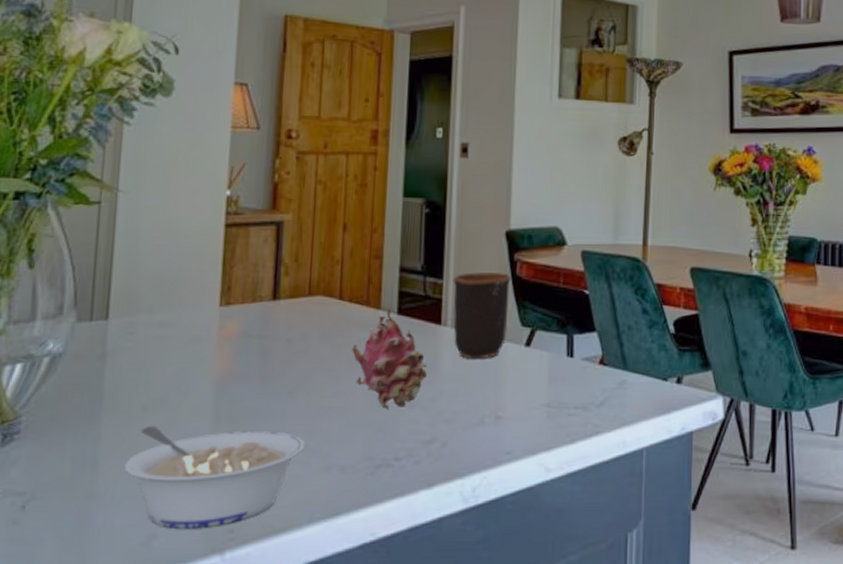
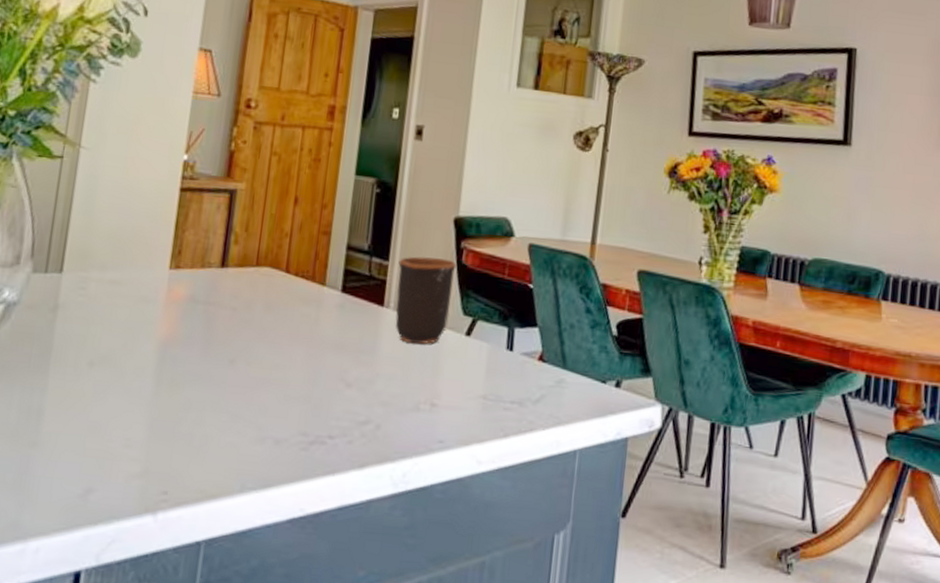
legume: present [123,425,305,529] -> none [66,381,242,488]
fruit: present [352,309,427,409] -> none [294,286,367,386]

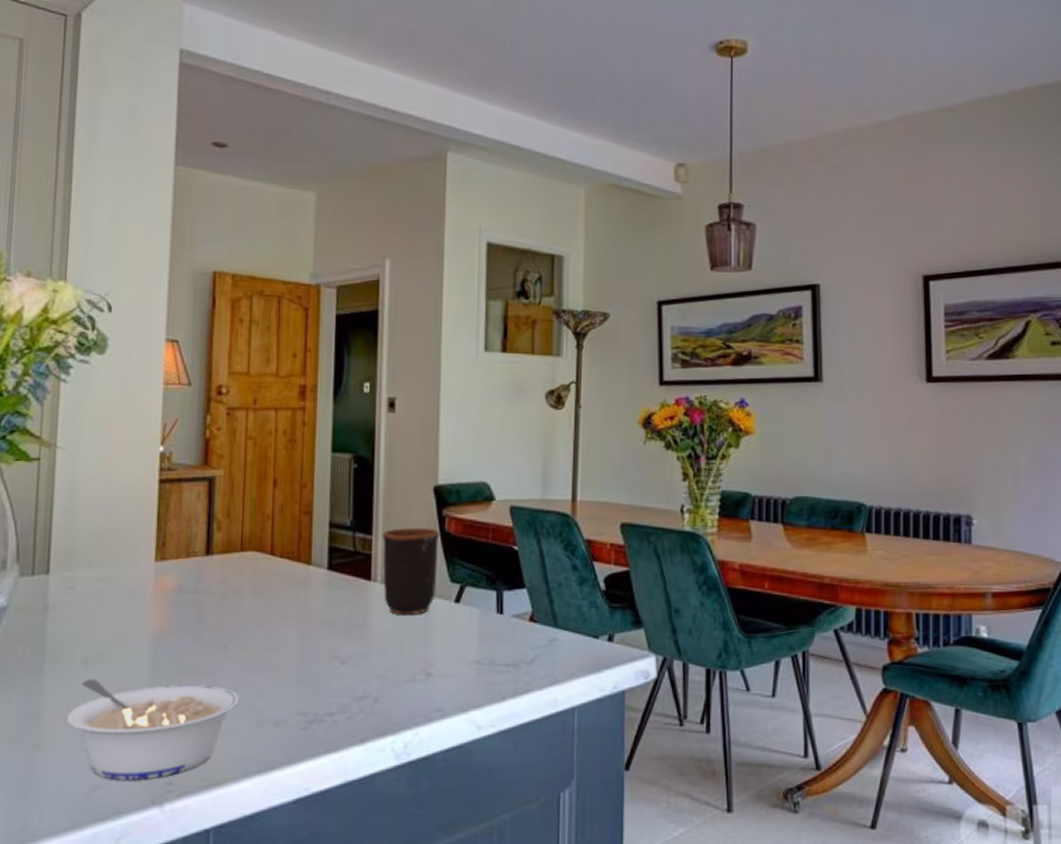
legume: none [66,381,242,488] -> present [66,678,239,781]

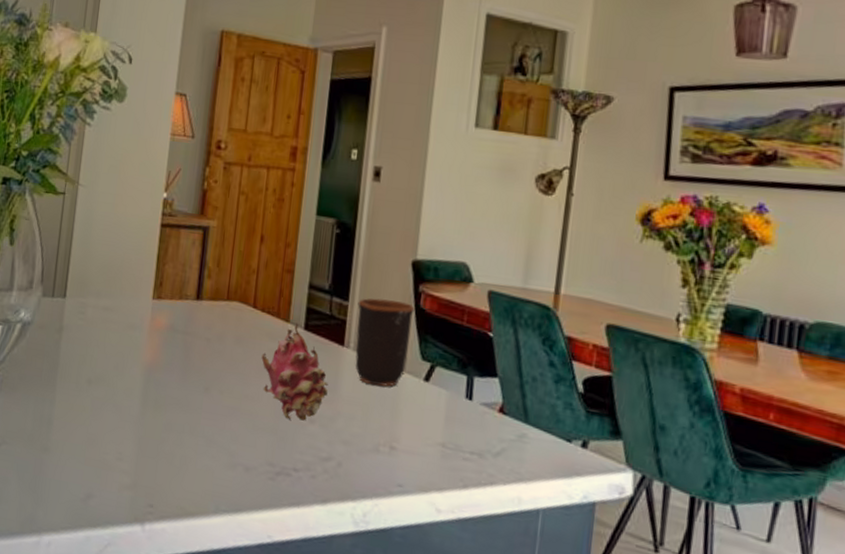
legume: present [66,678,239,781] -> none [70,397,216,499]
fruit: none [284,564,358,664] -> present [261,323,328,421]

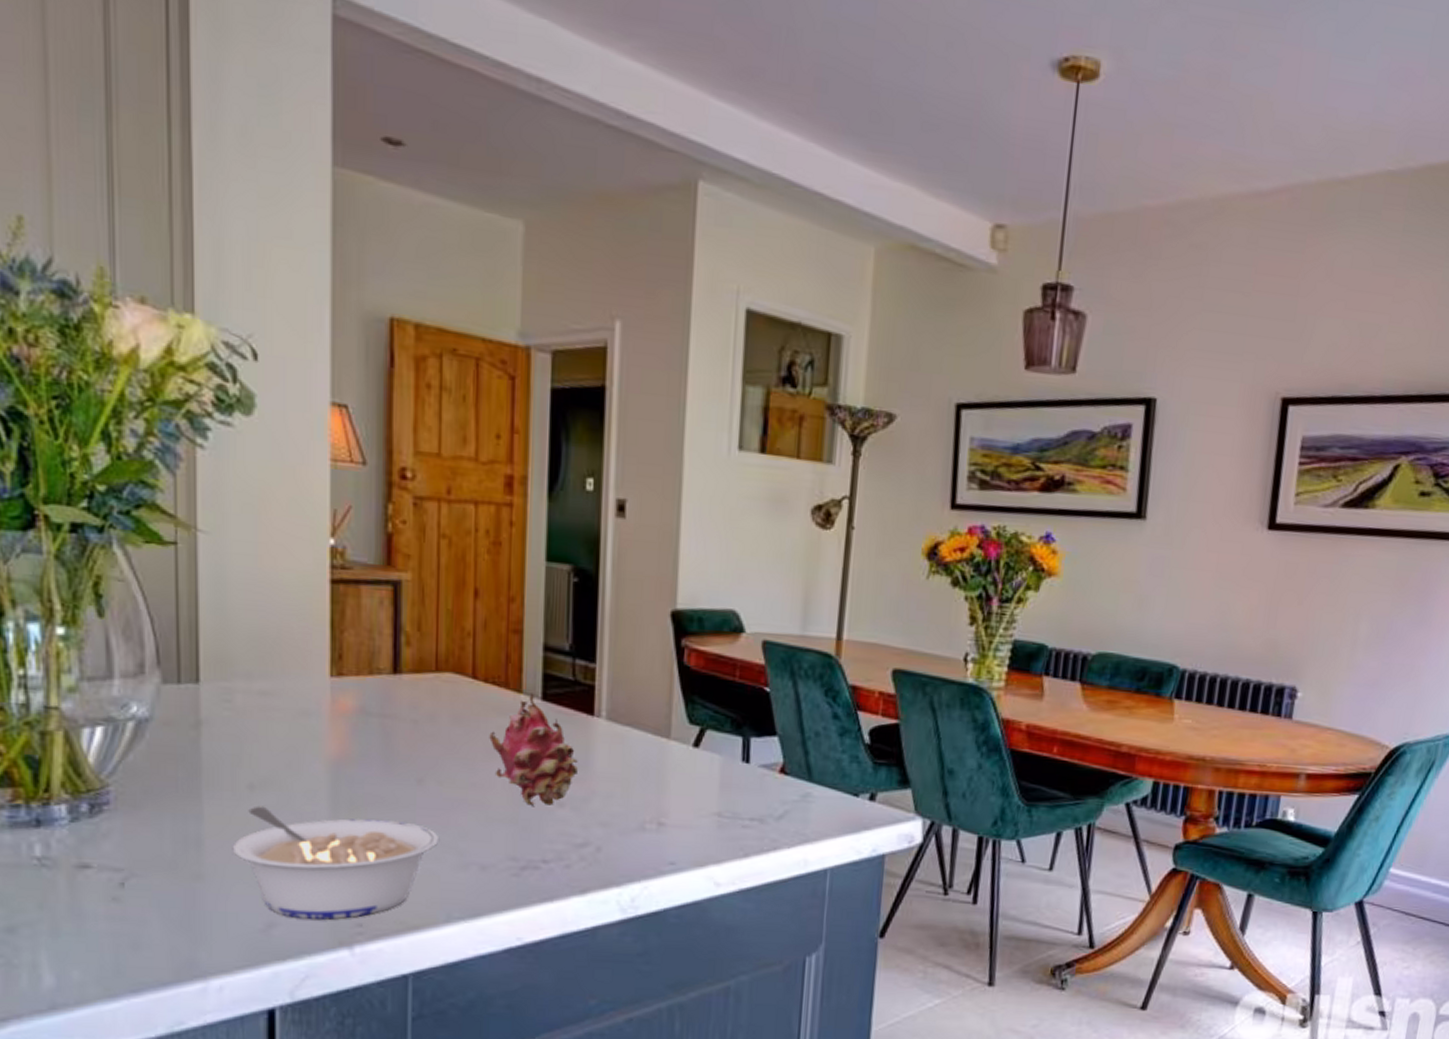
legume: none [70,397,216,499] -> present [232,806,438,921]
mug: present [355,298,415,387] -> none [607,657,677,758]

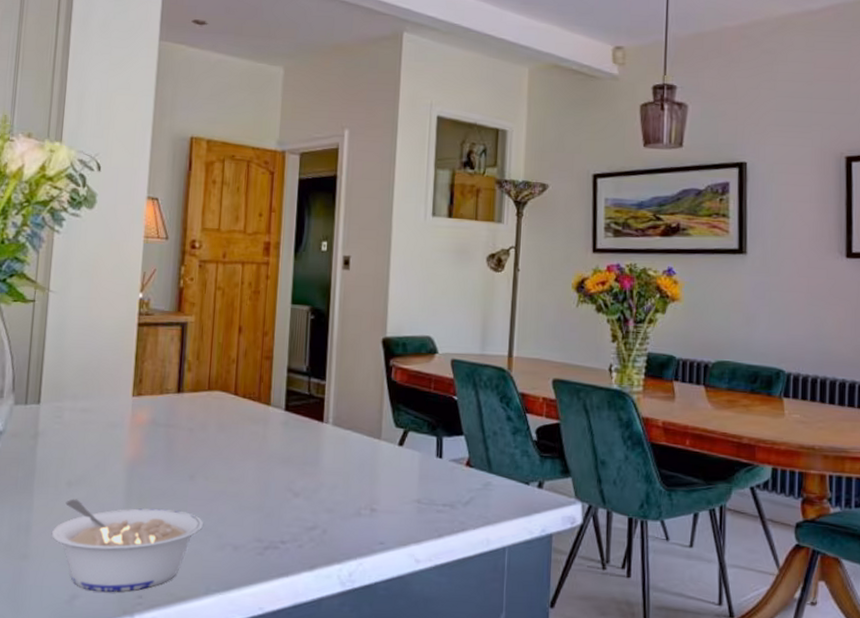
fruit: present [489,693,578,806] -> none [245,405,310,496]

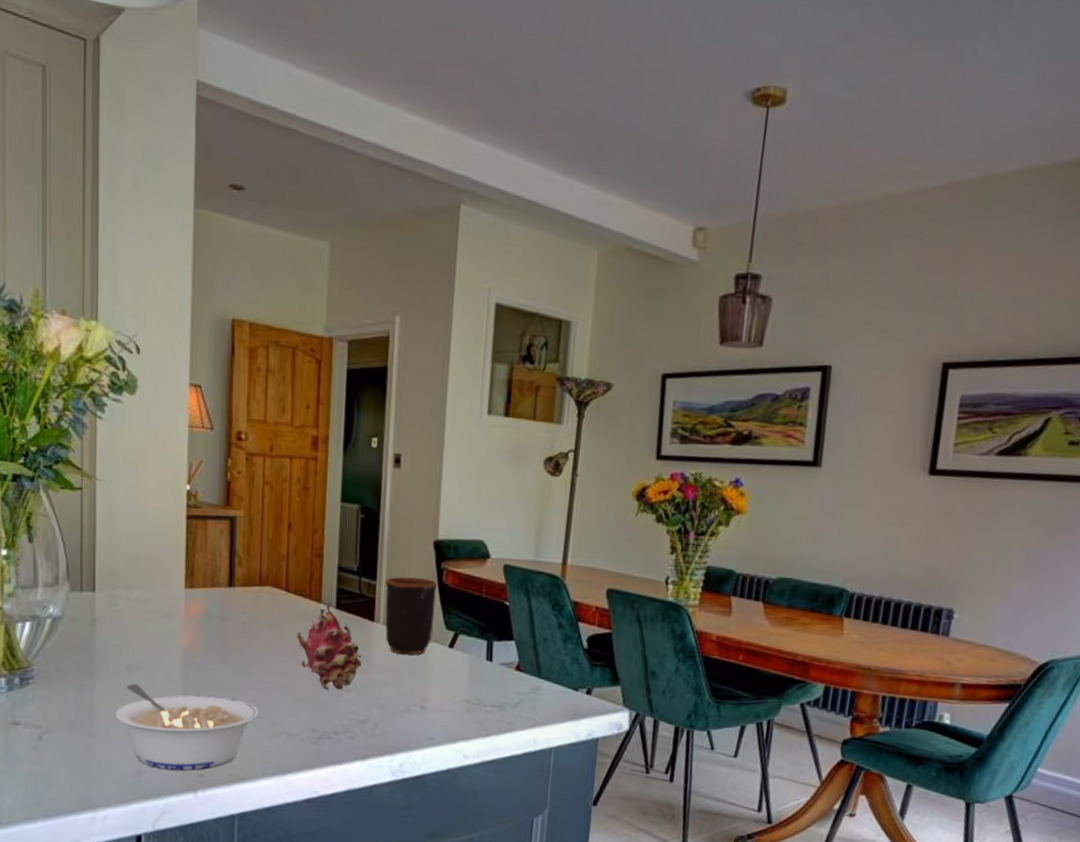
fruit: none [245,405,310,496] -> present [297,603,362,690]
mug: none [334,375,387,455] -> present [385,576,438,655]

